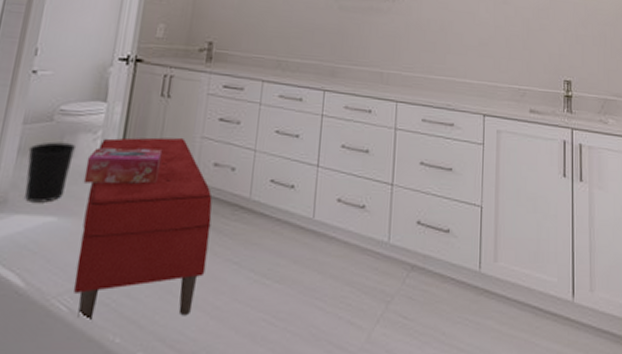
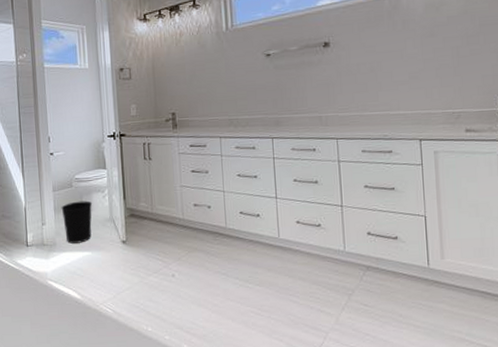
bench: present [73,137,213,320] -> none [108,188,202,317]
tissue box: present [83,147,163,184] -> none [102,198,155,228]

